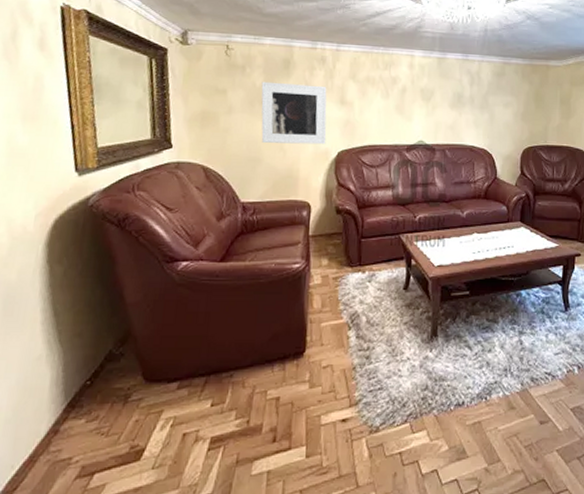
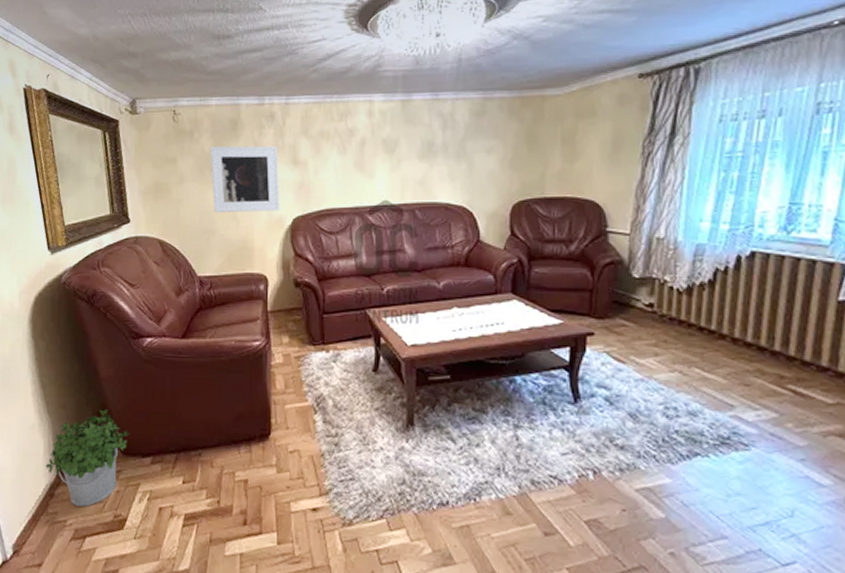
potted plant: none [50,335,156,441] -> present [45,409,130,507]

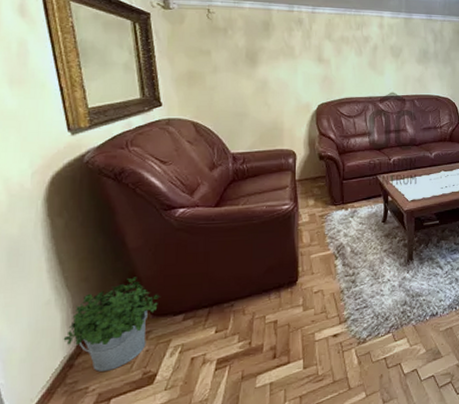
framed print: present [210,145,280,212] -> none [243,42,307,99]

